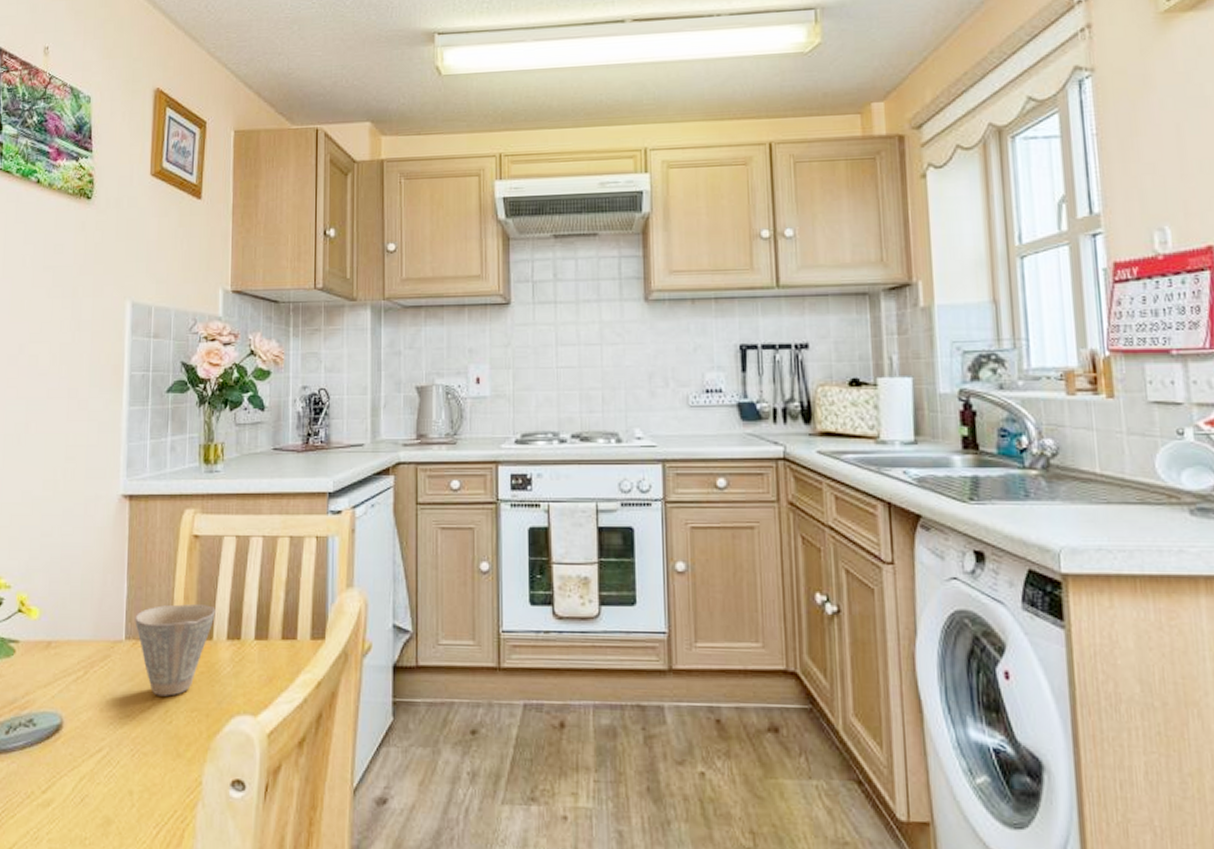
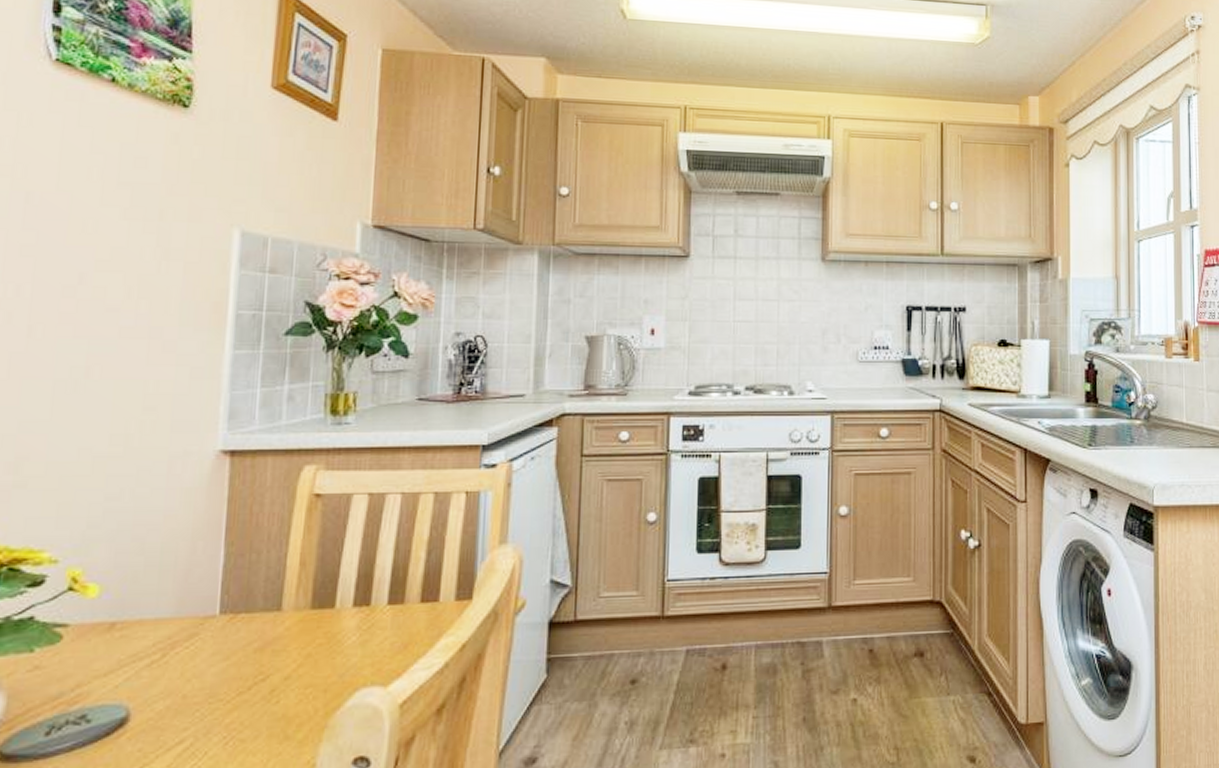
cup: present [135,604,216,696] -> none [233,570,340,675]

